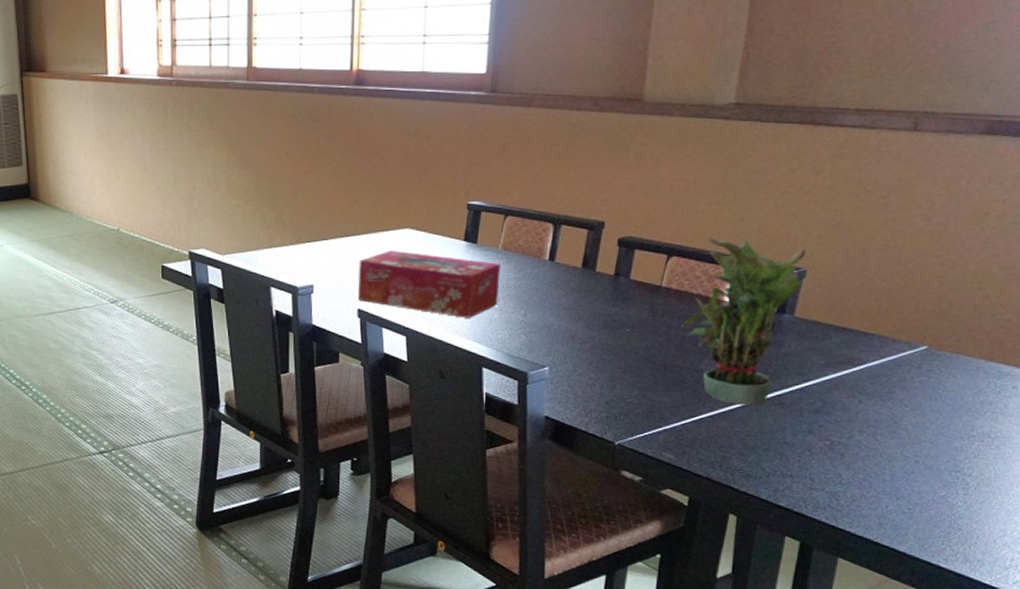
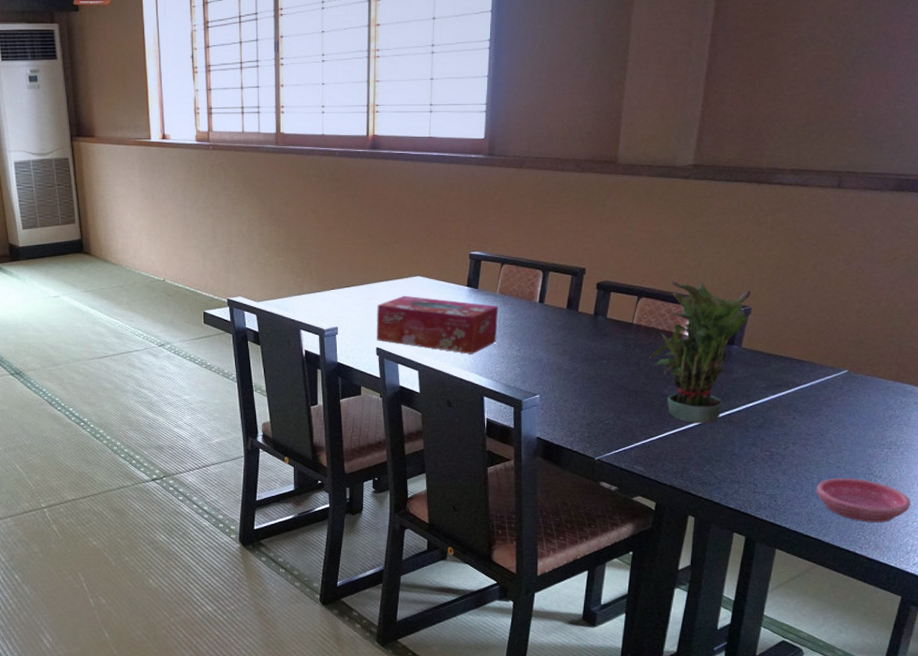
saucer: none [889,474,1010,530] -> present [817,477,911,522]

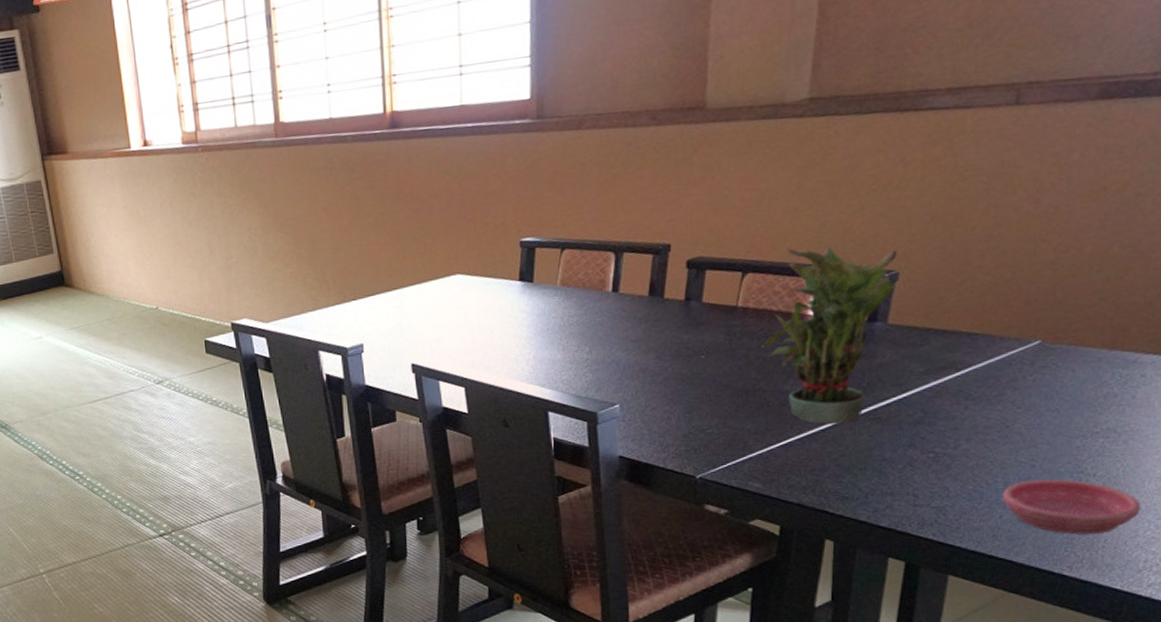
tissue box: present [377,295,498,354] -> none [409,298,561,362]

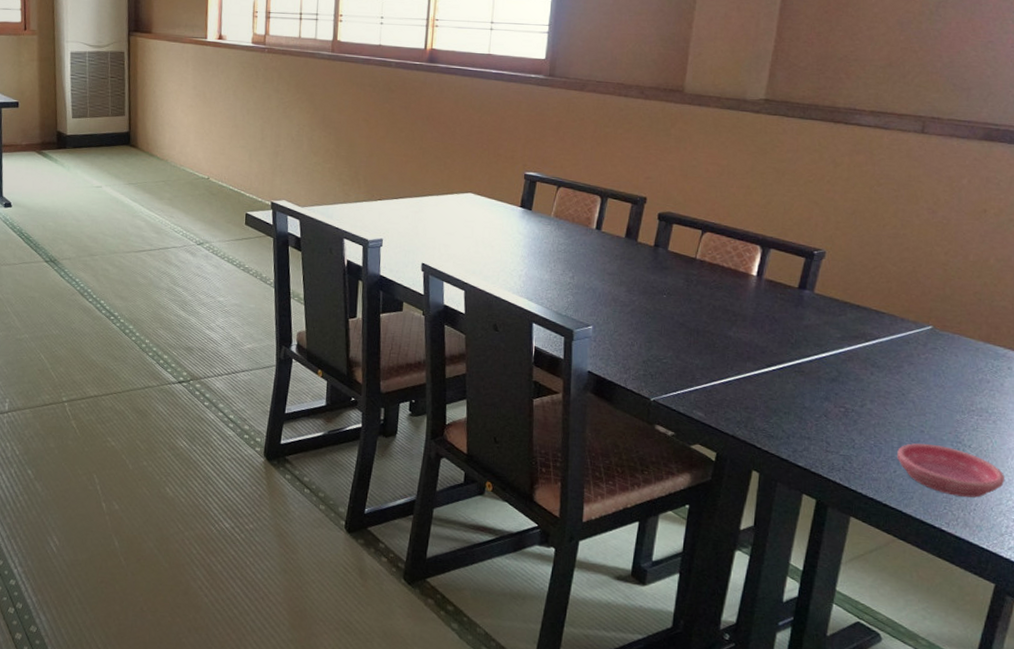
potted plant: present [762,247,897,425] -> none [713,217,825,372]

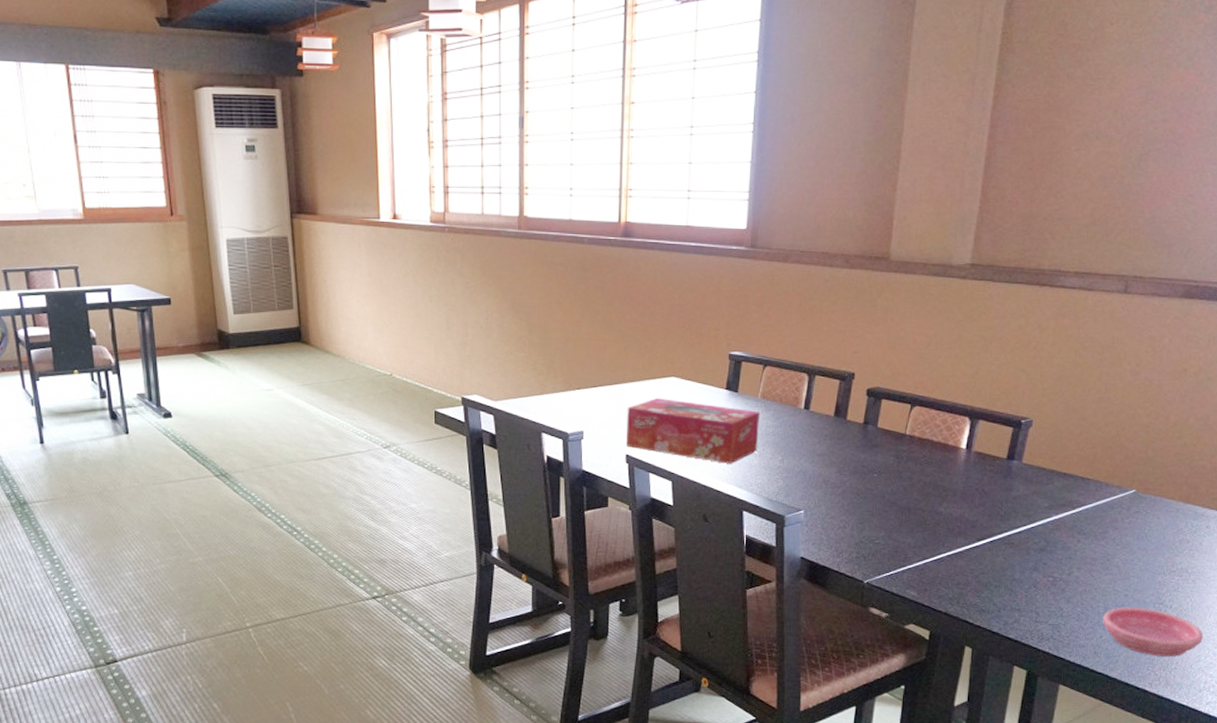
tissue box: none [423,211,552,277] -> present [626,397,759,464]

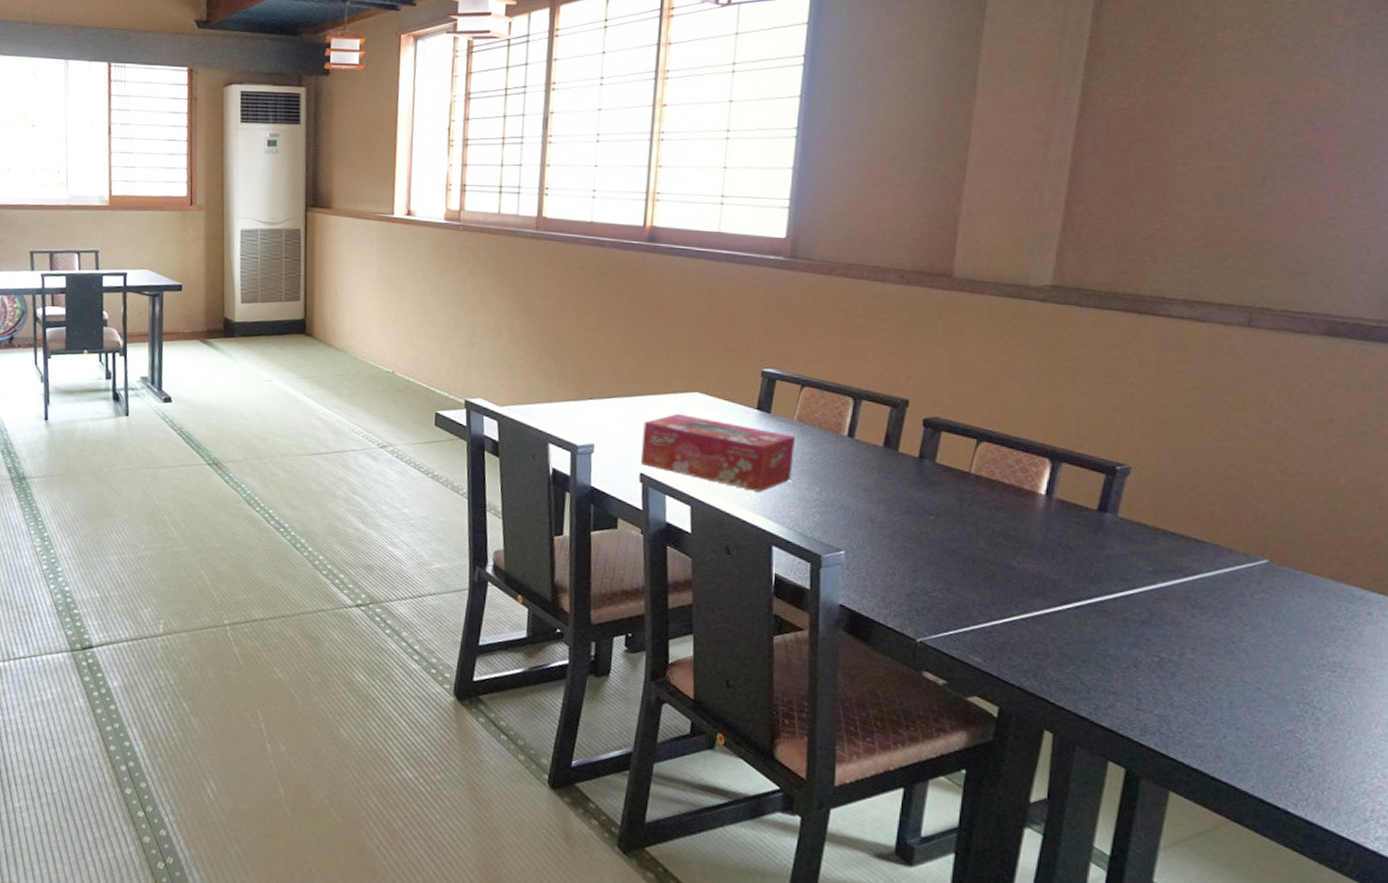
saucer: present [1103,607,1204,657] -> none [1227,703,1368,773]

